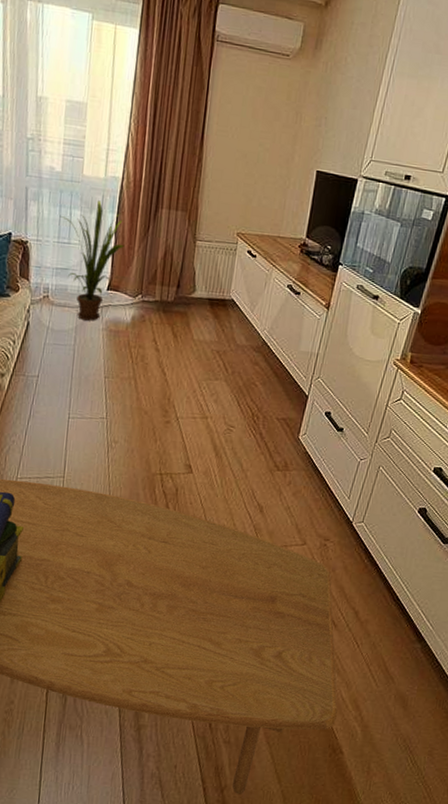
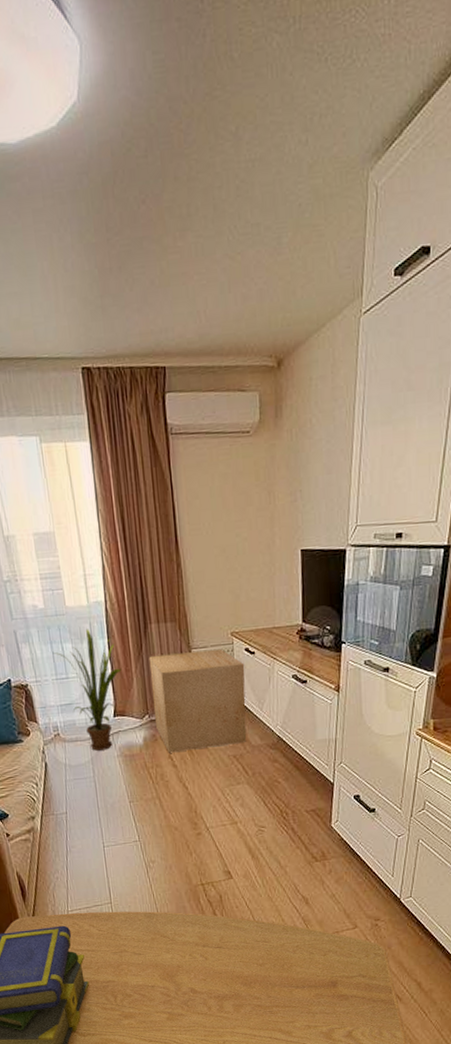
cardboard box: none [147,239,245,340] -> present [149,648,247,753]

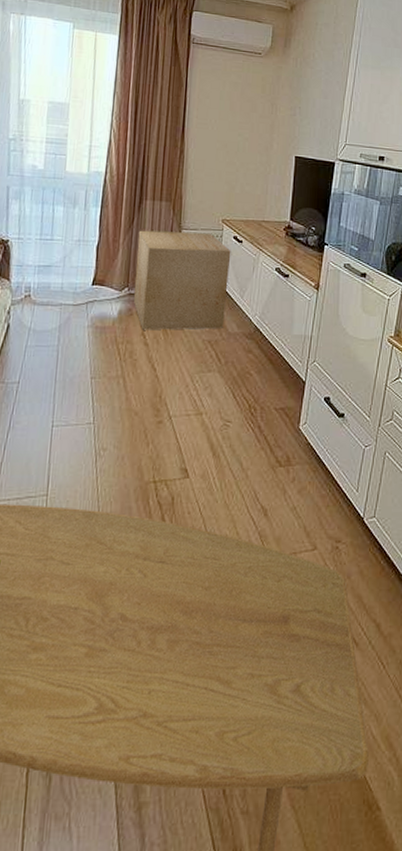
house plant: present [52,629,121,751] -> none [42,195,109,319]

